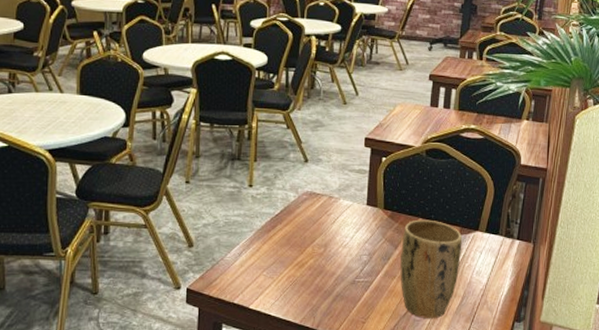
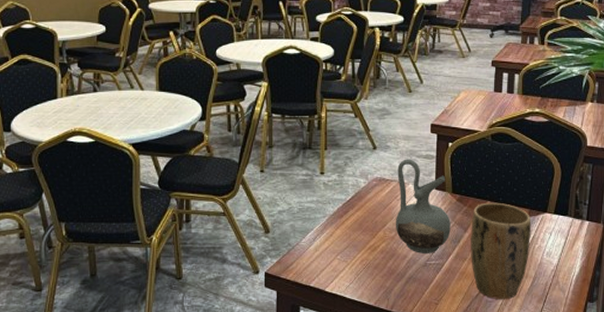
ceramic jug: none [324,173,381,271] -> present [395,159,451,253]

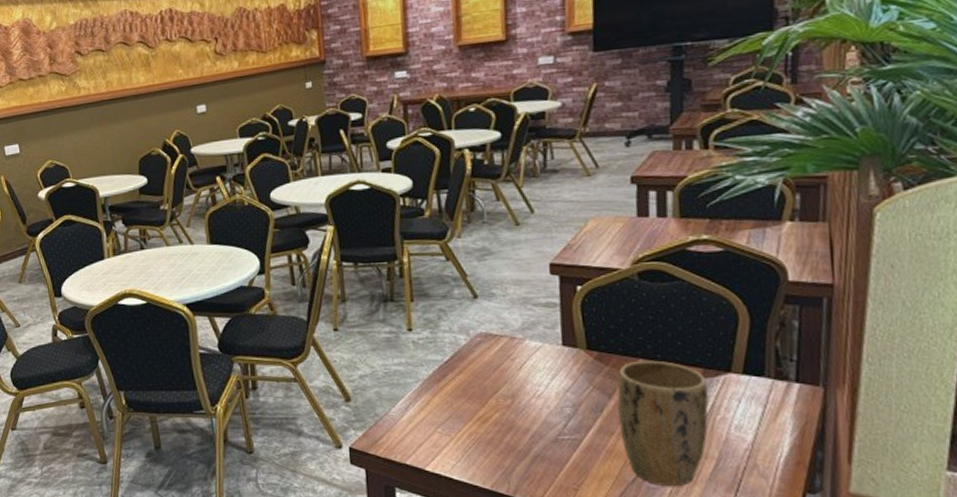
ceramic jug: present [395,159,451,253] -> none [508,308,589,426]

